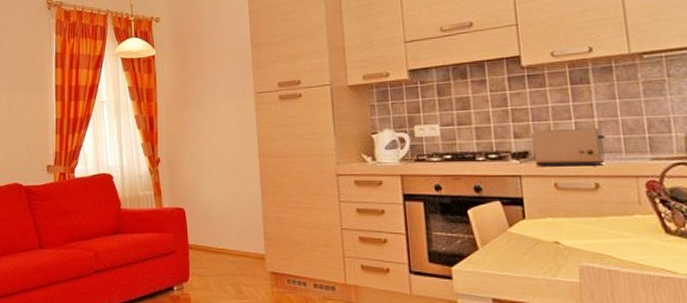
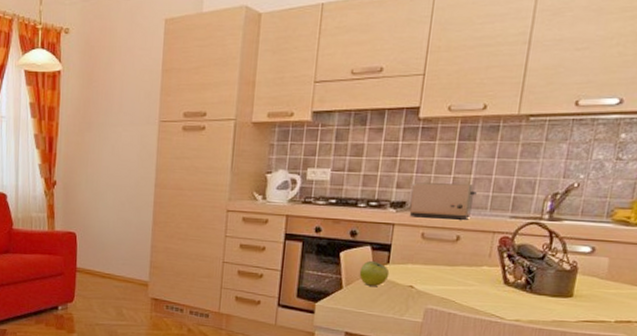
fruit: none [493,216,529,244] -> present [359,260,390,286]

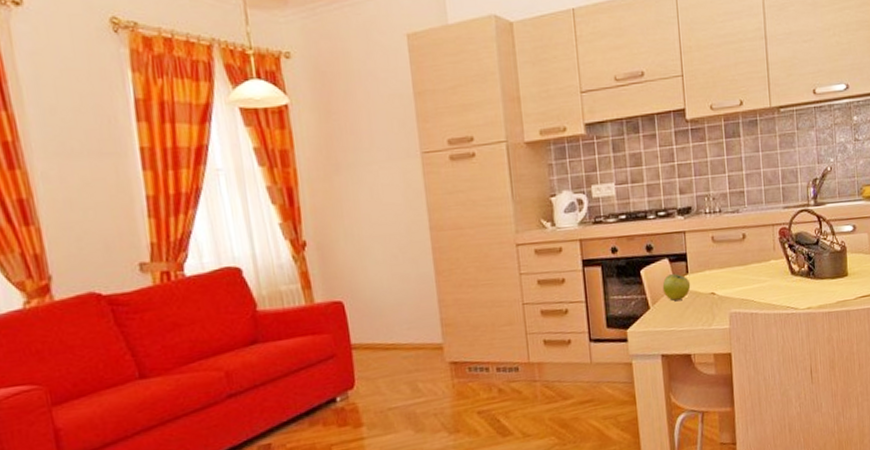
toaster: present [409,182,477,220] -> none [694,179,751,222]

